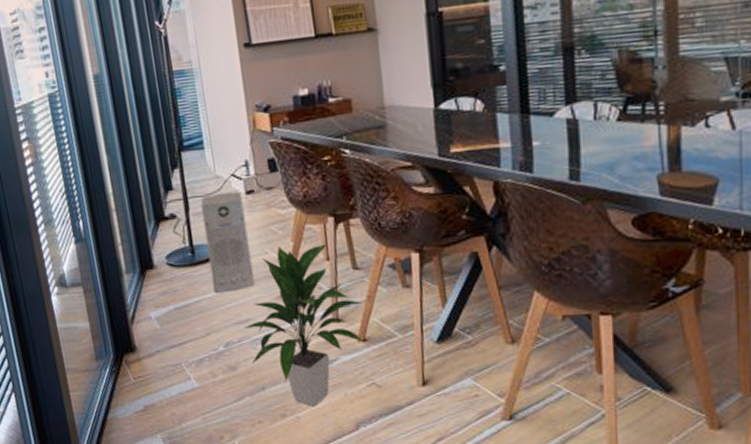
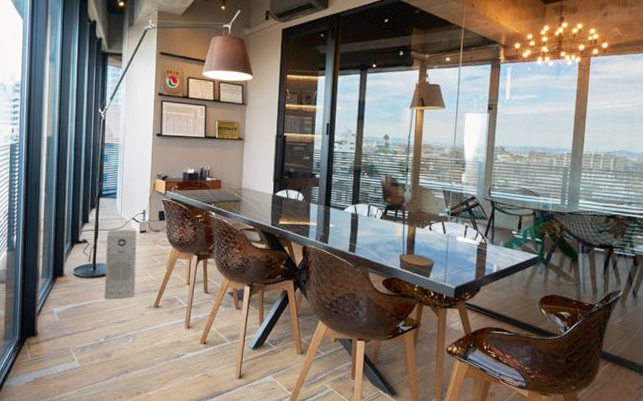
indoor plant: present [243,243,364,406] -> none [120,271,207,388]

